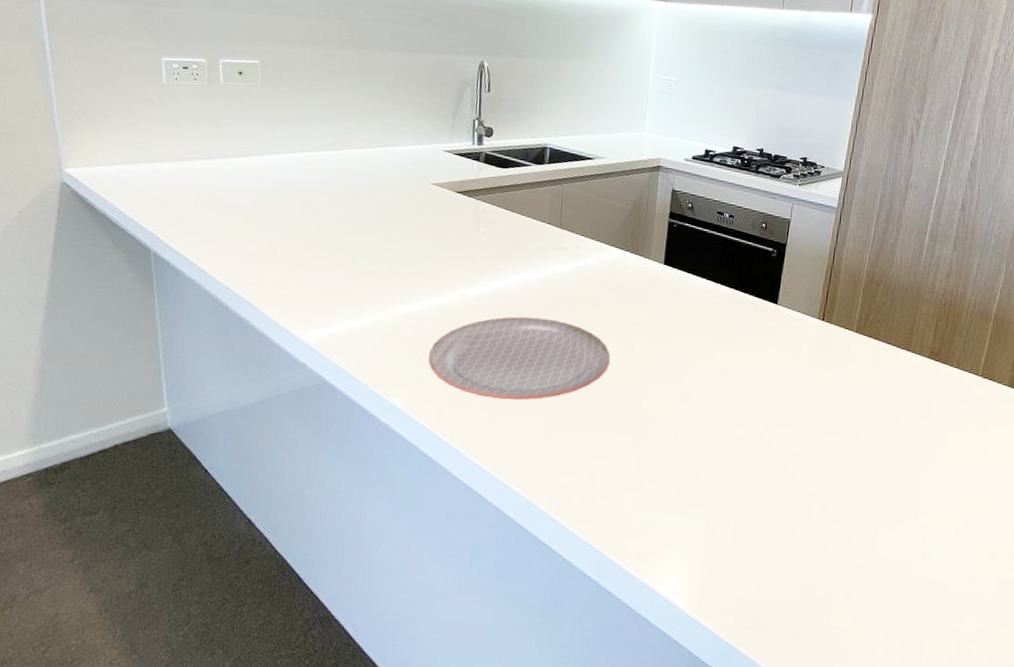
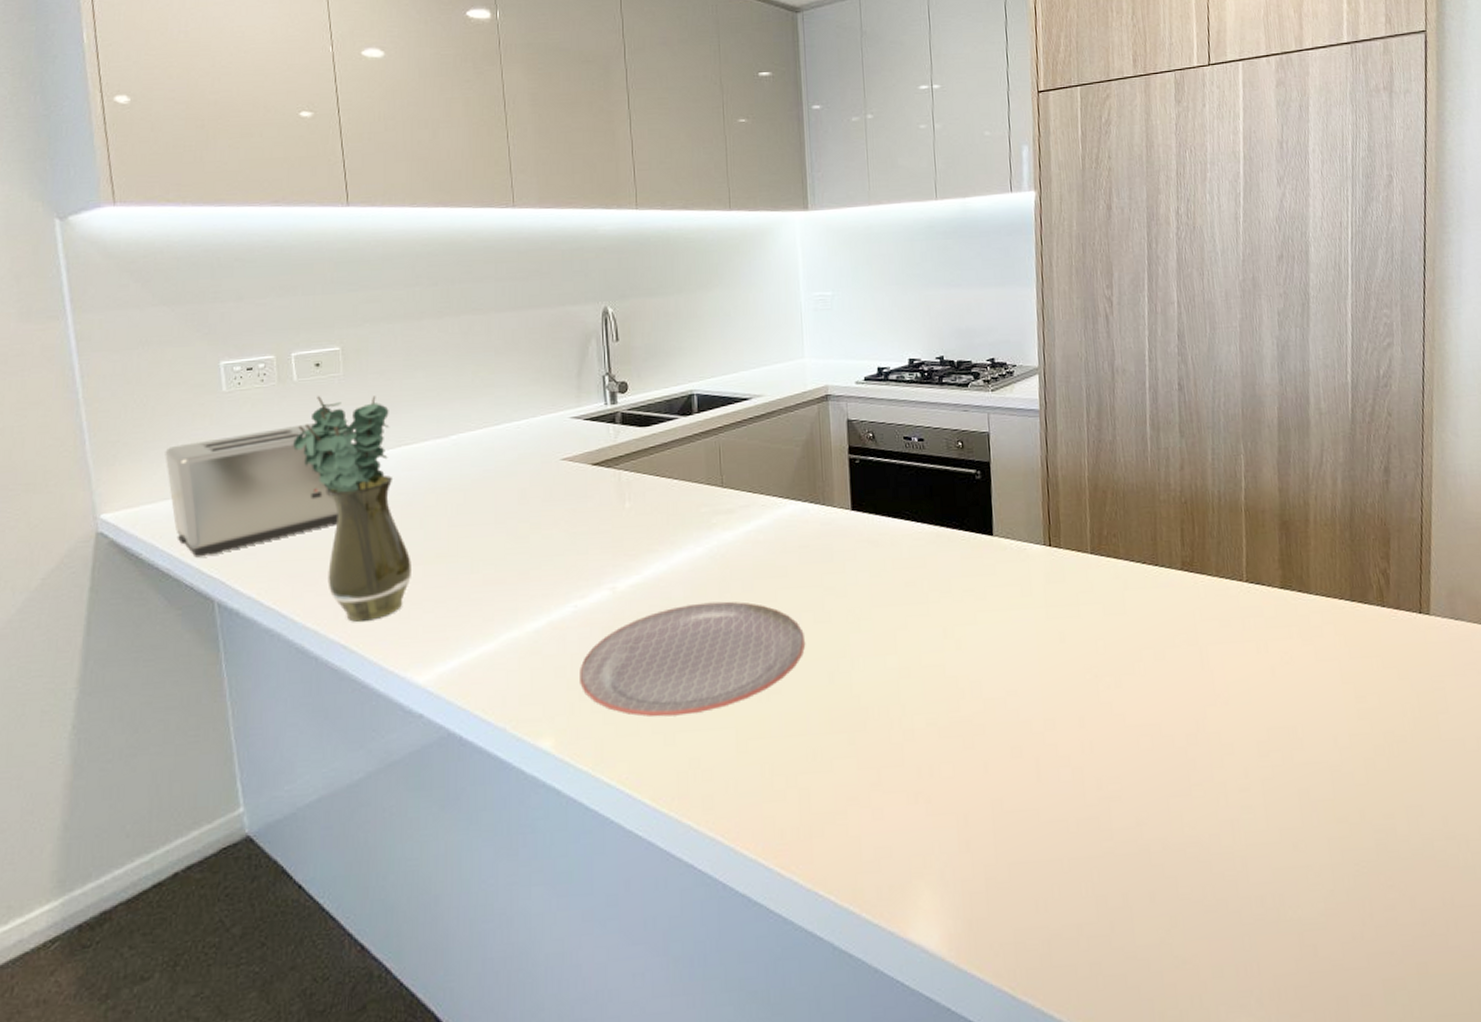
toaster: none [116,120,260,215] -> present [165,422,346,558]
vase: none [217,99,305,286] -> present [293,396,411,622]

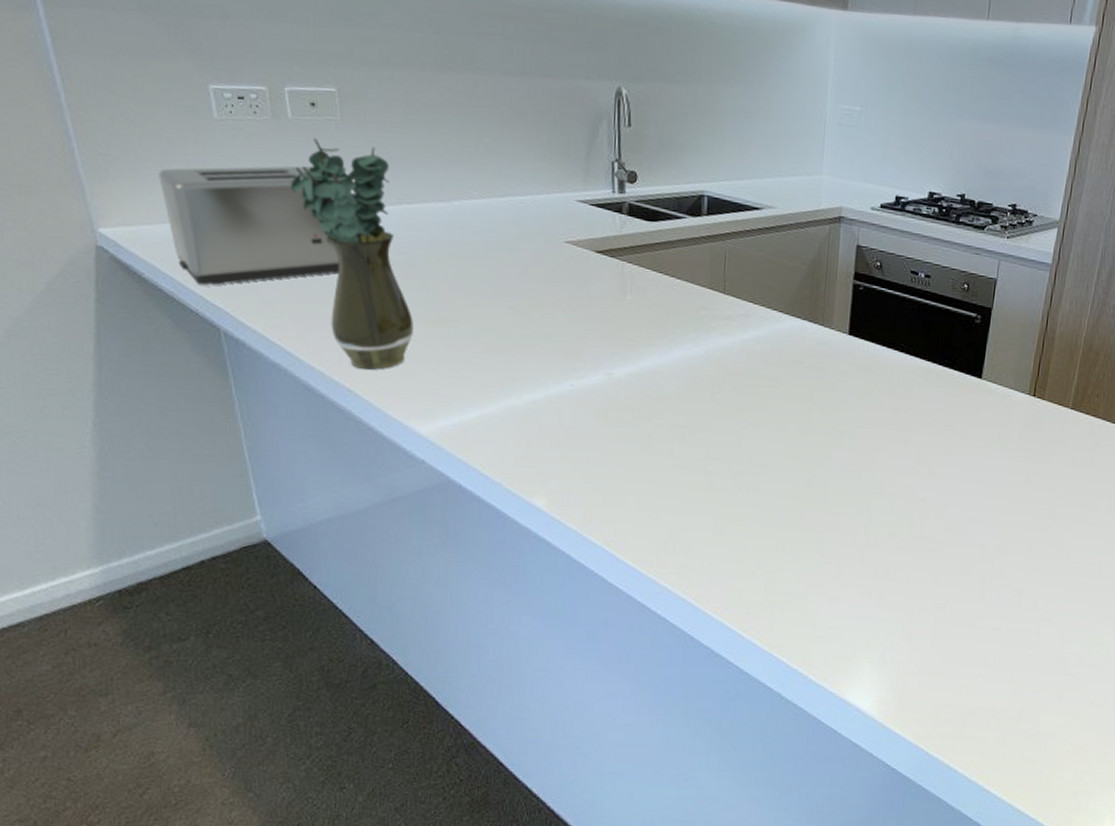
plate: present [580,601,806,717] -> none [573,399,789,496]

